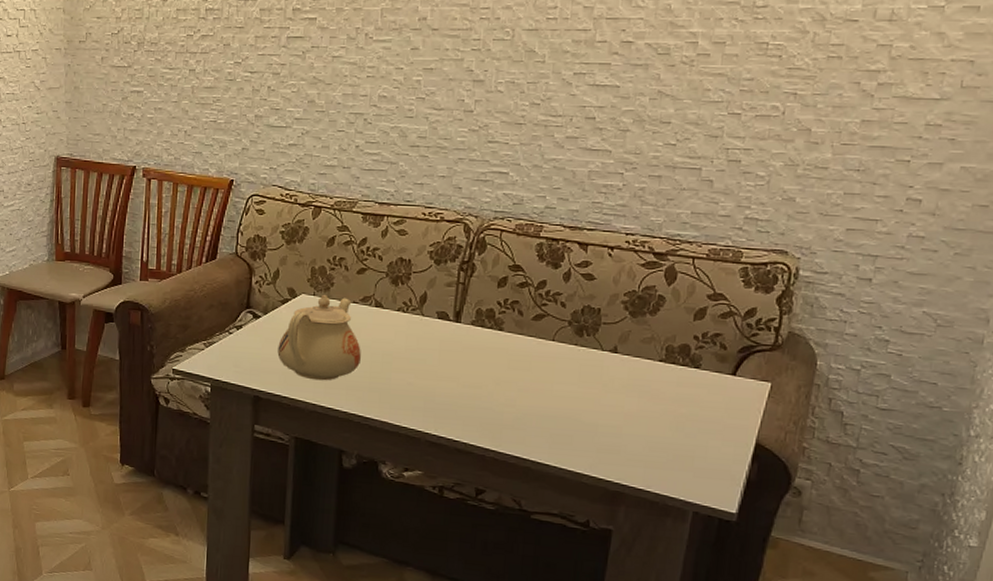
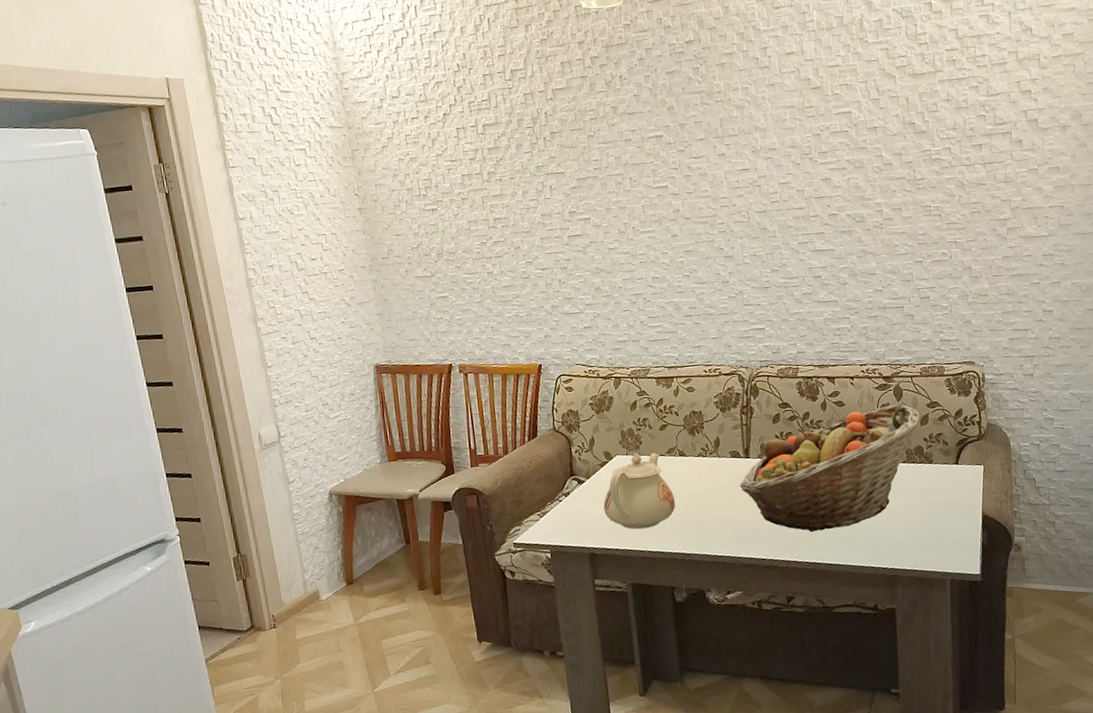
fruit basket: none [442,288,695,424] -> present [739,404,920,532]

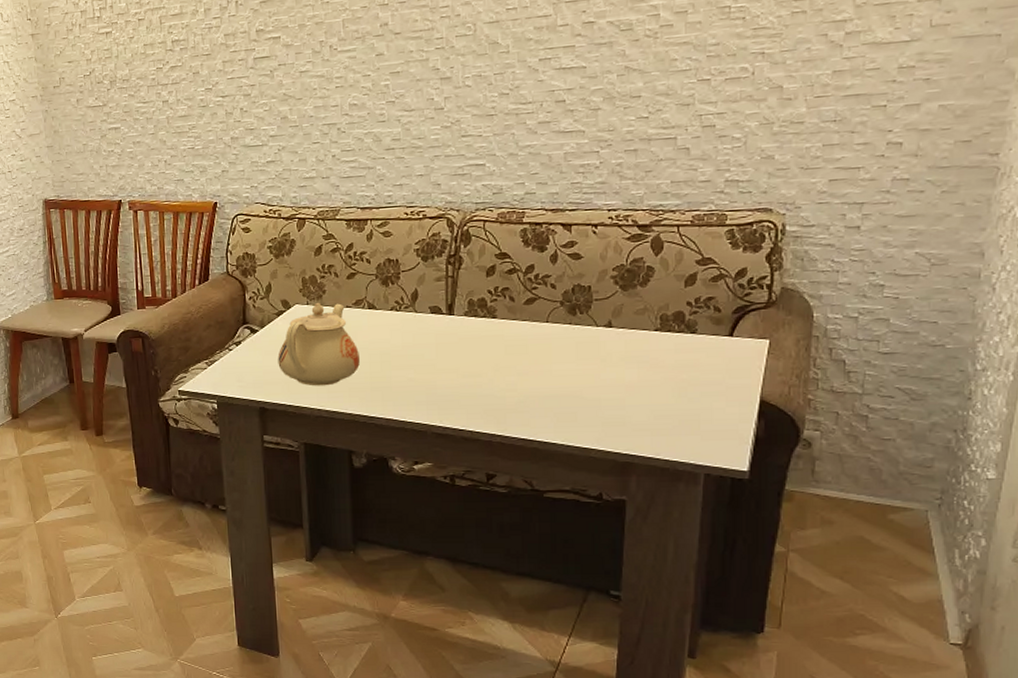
fruit basket: present [739,404,920,532] -> none [438,259,685,404]

